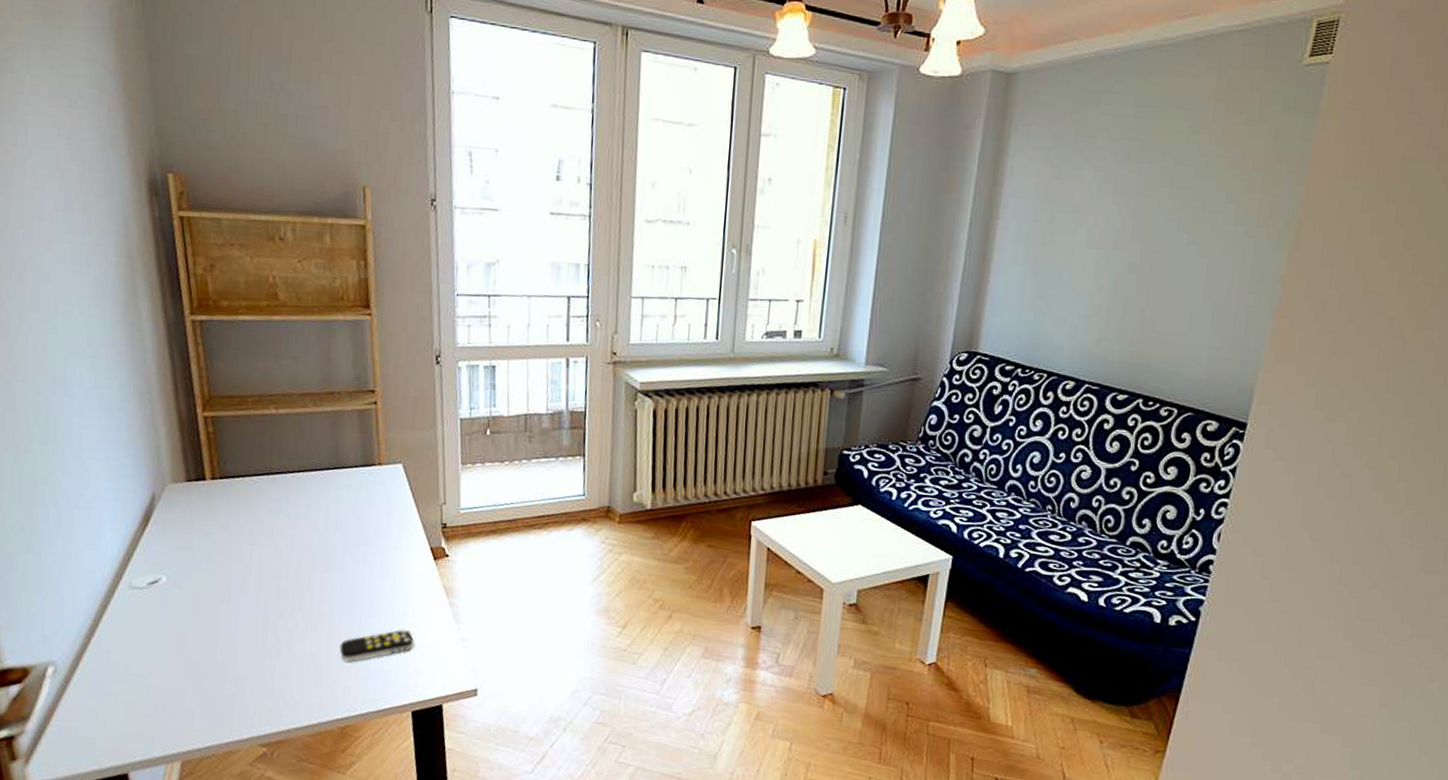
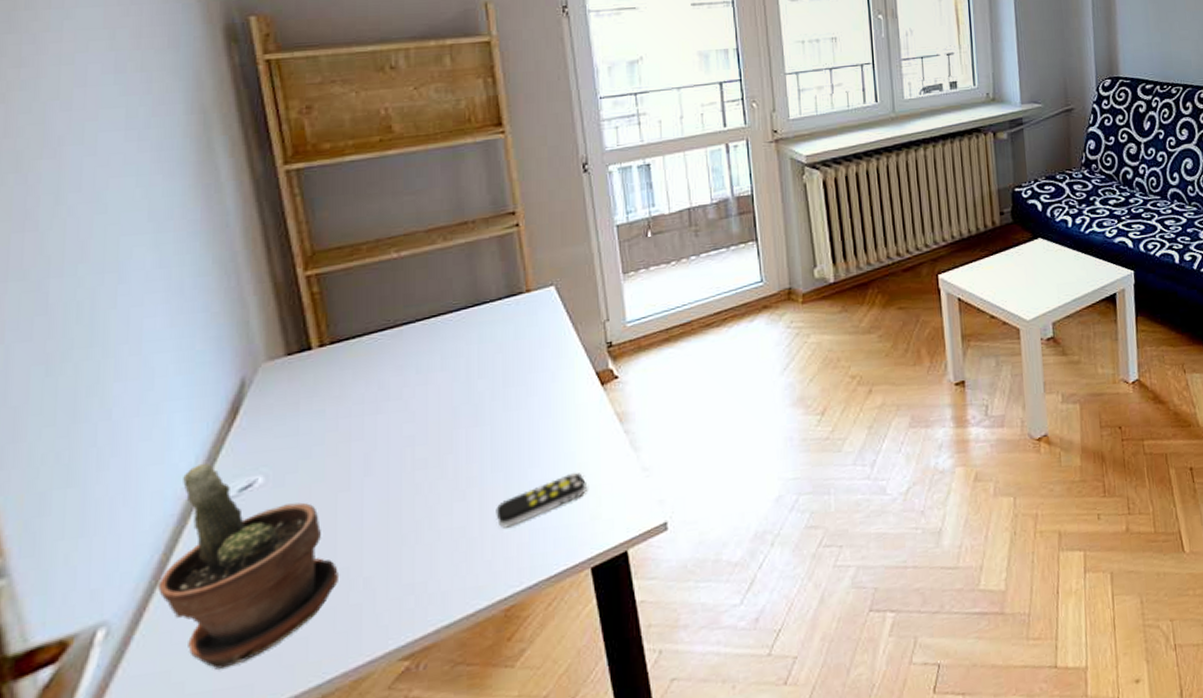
potted plant: none [90,556,218,718] -> present [159,462,338,670]

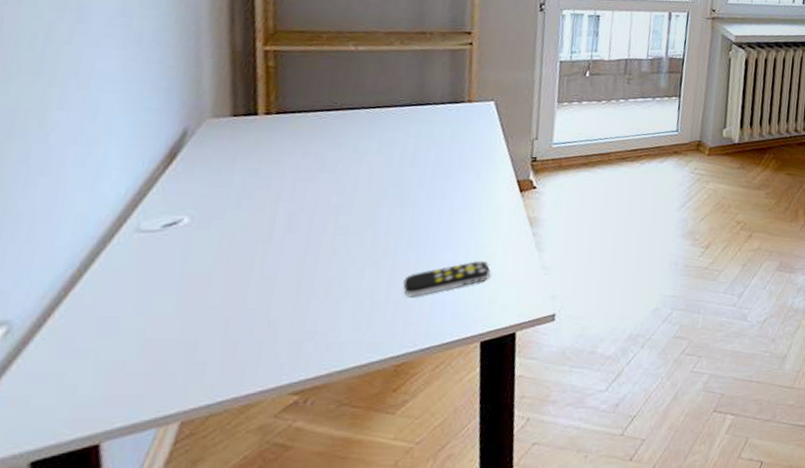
potted plant: present [159,462,338,670] -> none [66,196,246,378]

